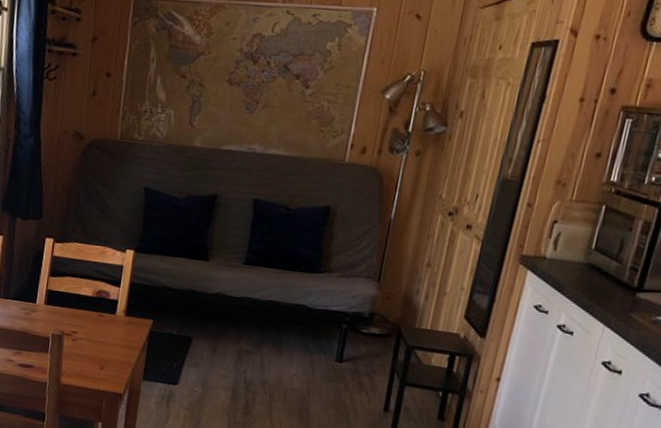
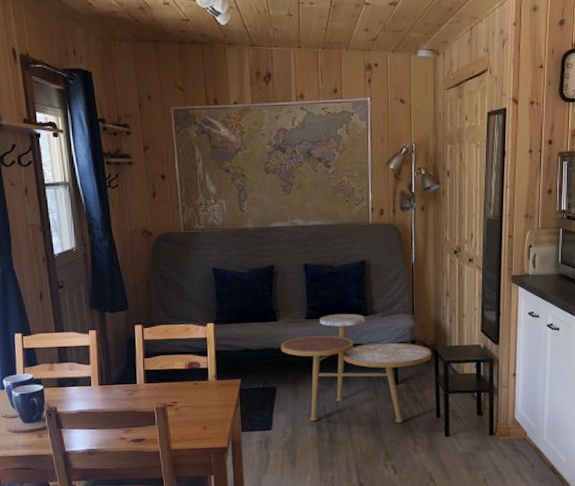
side table: none [206,264,394,409] -> present [280,313,432,424]

